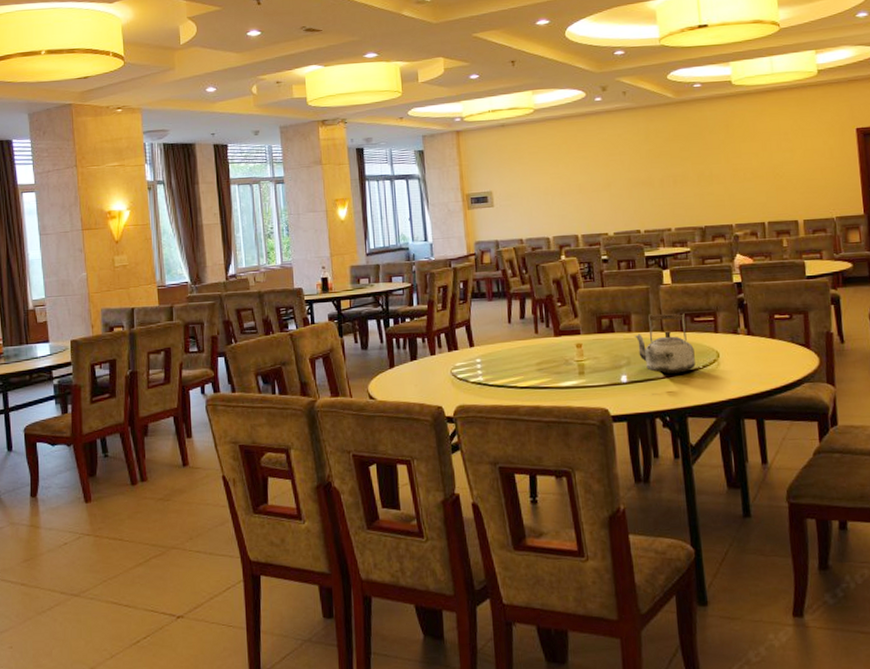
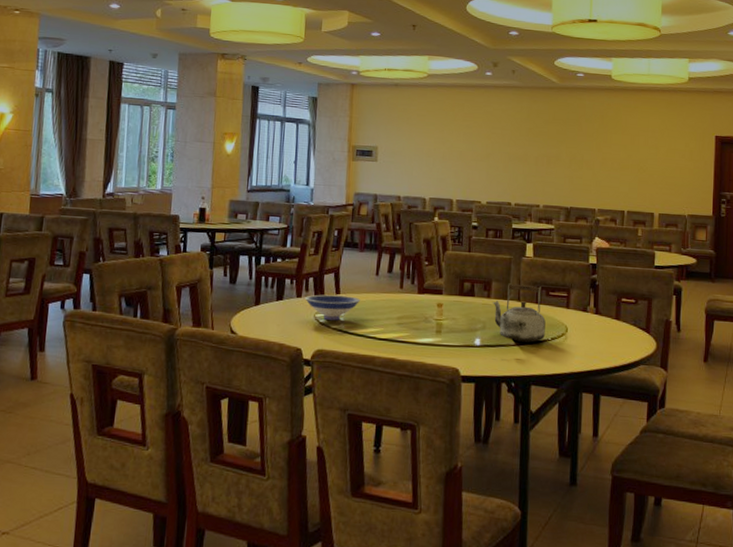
bowl: none [438,347,496,374] -> present [304,294,361,320]

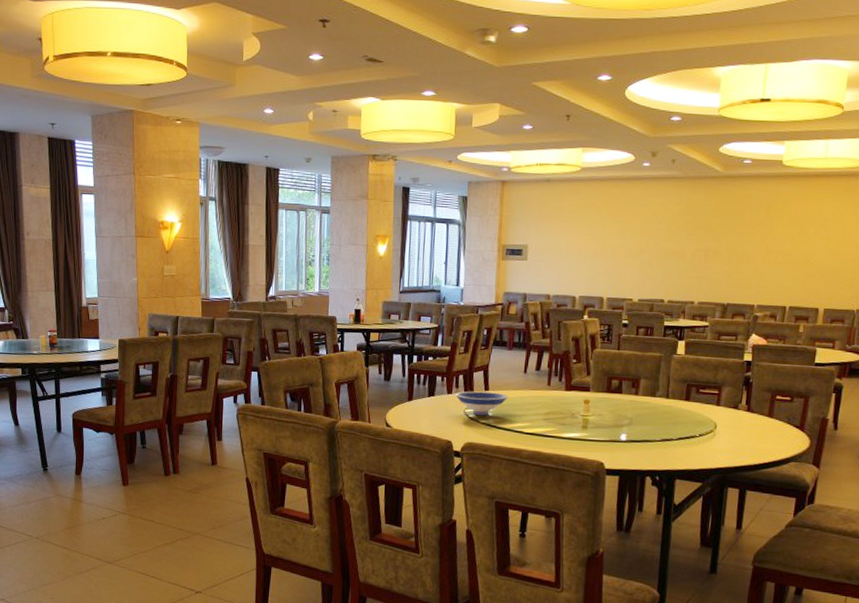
kettle: present [492,283,546,343] -> none [639,381,694,439]

